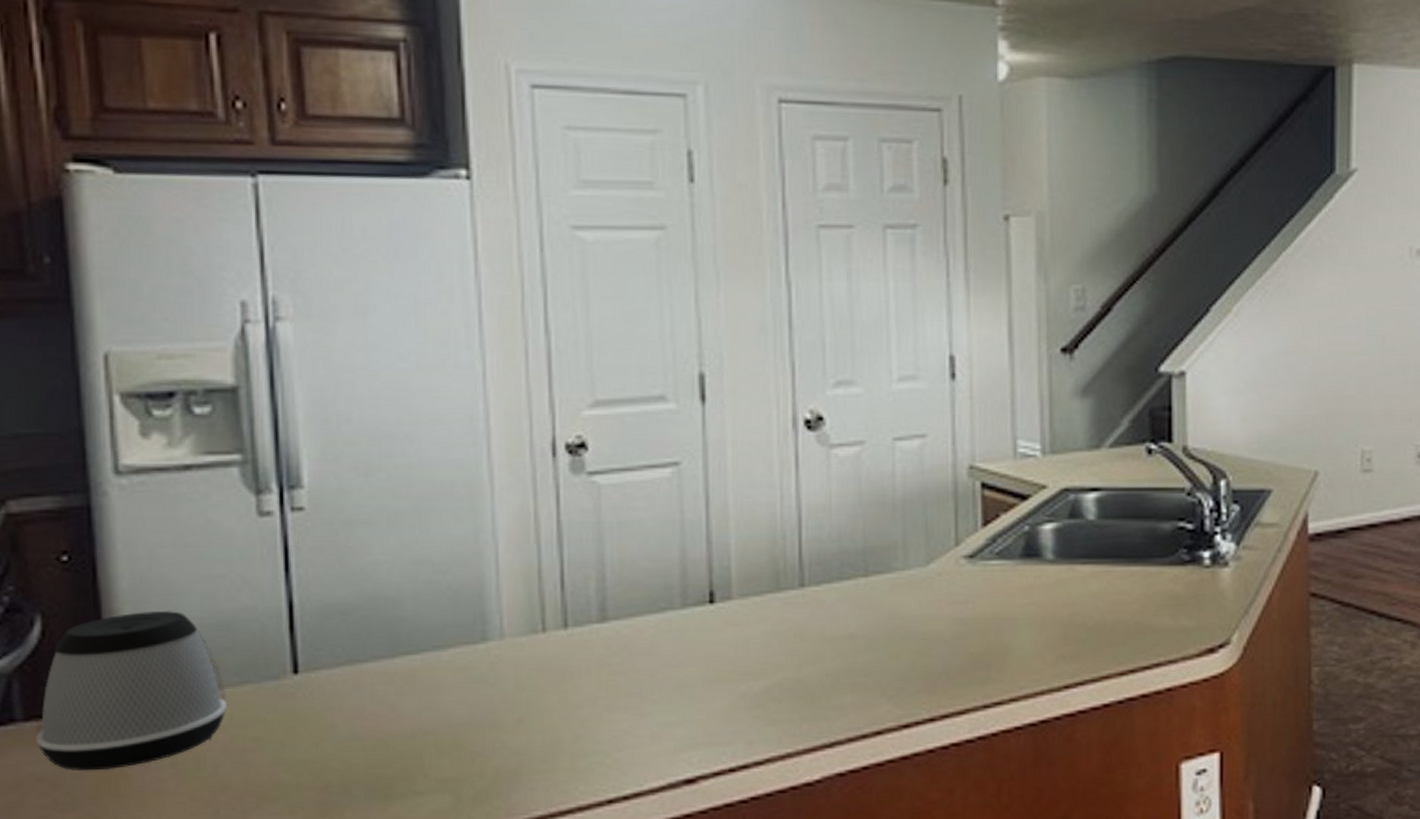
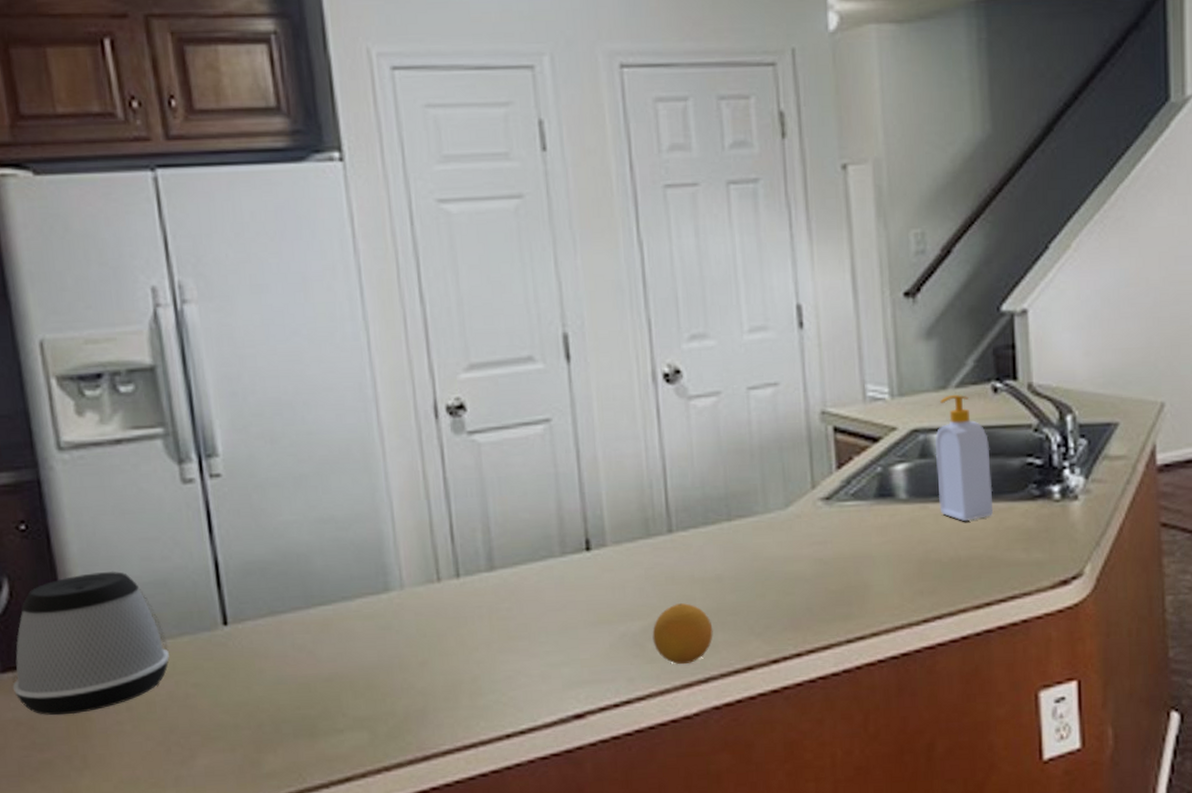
fruit: none [776,662,842,728] -> present [652,603,713,665]
soap bottle: none [1085,454,1143,584] -> present [935,394,994,521]

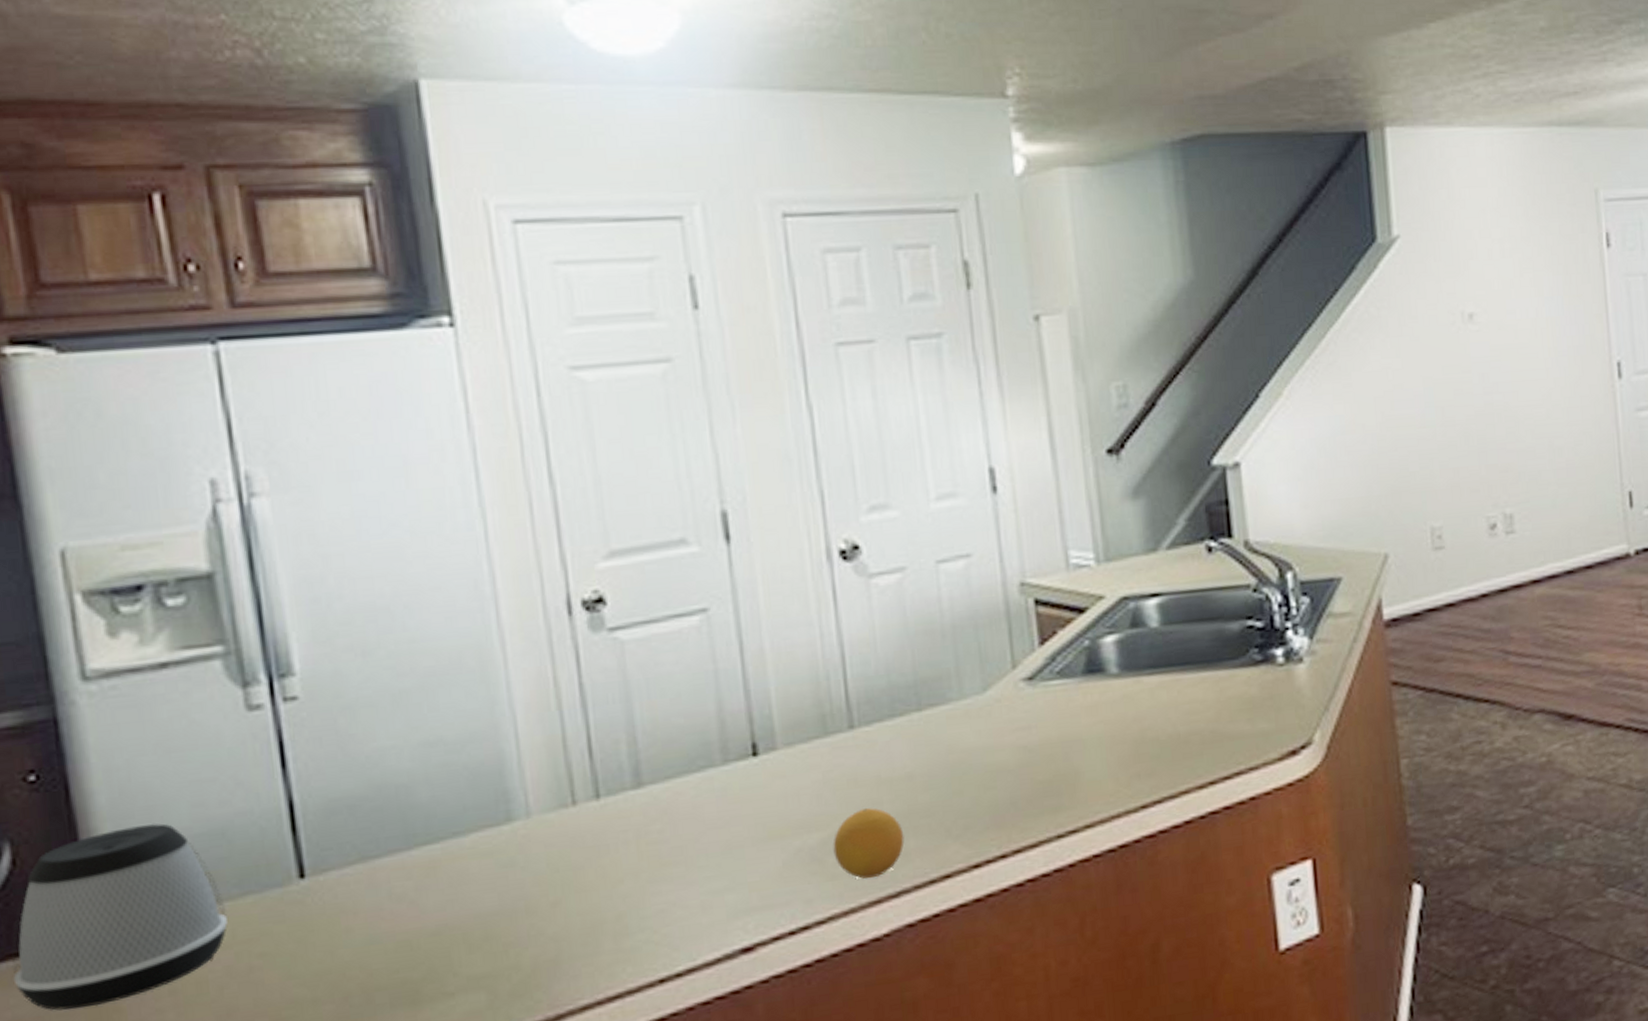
soap bottle: present [935,394,994,521] -> none [1147,556,1214,694]

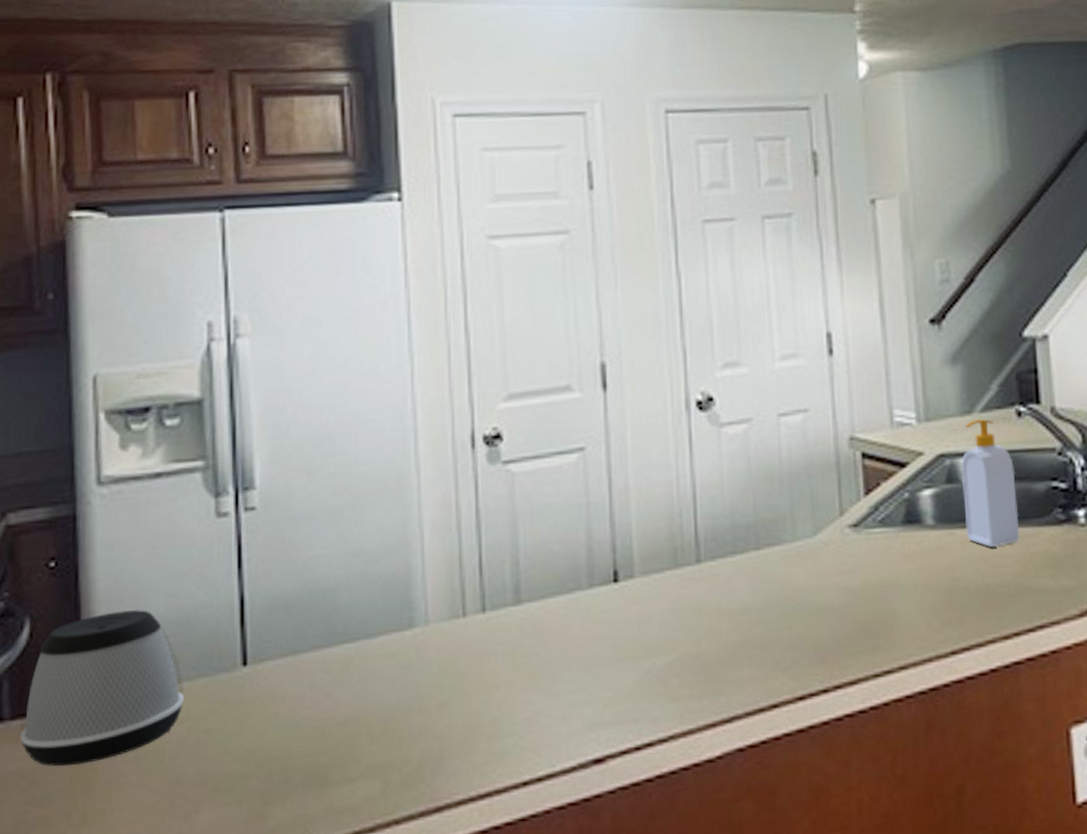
fruit: present [833,808,905,879] -> none [677,637,739,703]
soap bottle: none [1147,556,1214,694] -> present [961,418,1020,547]

